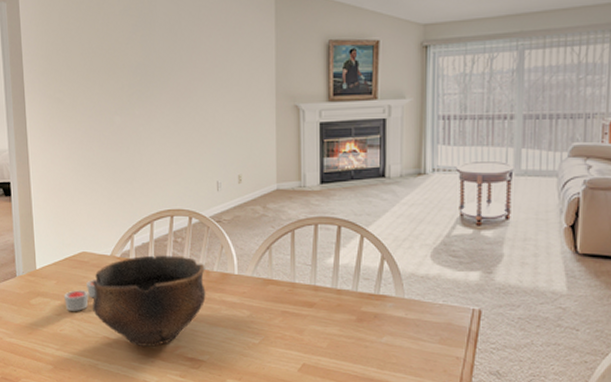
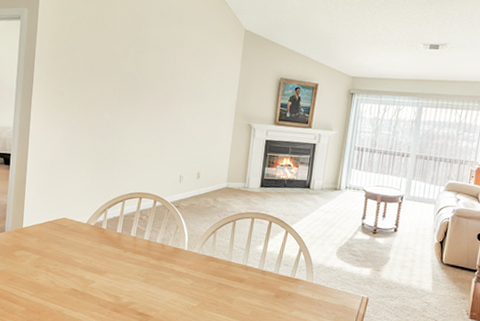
candle: present [64,280,97,311] -> none [43,241,72,266]
bowl: present [92,255,206,347] -> none [65,227,162,301]

